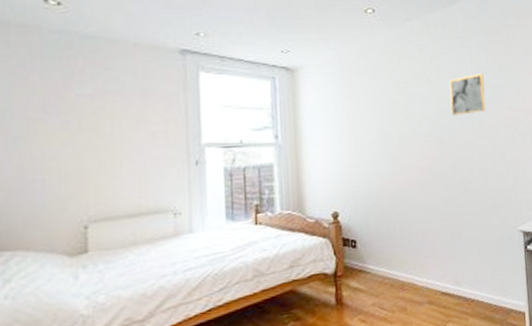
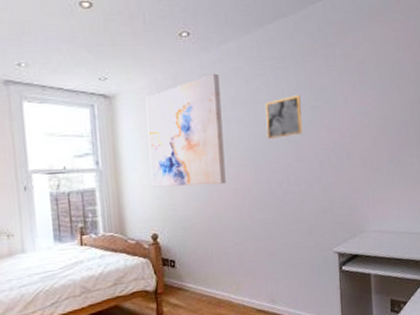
wall art: none [329,50,410,163] -> present [145,73,226,187]

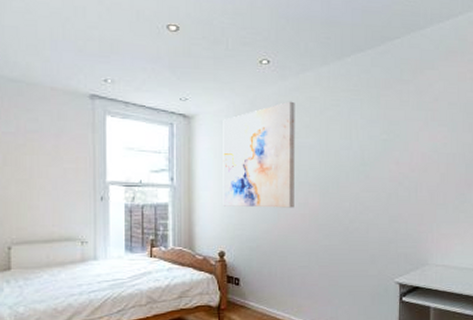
wall art: present [265,95,302,140] -> none [337,127,372,169]

